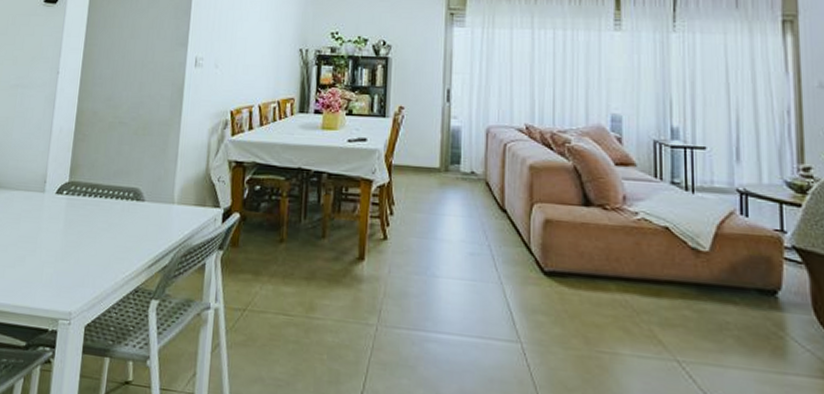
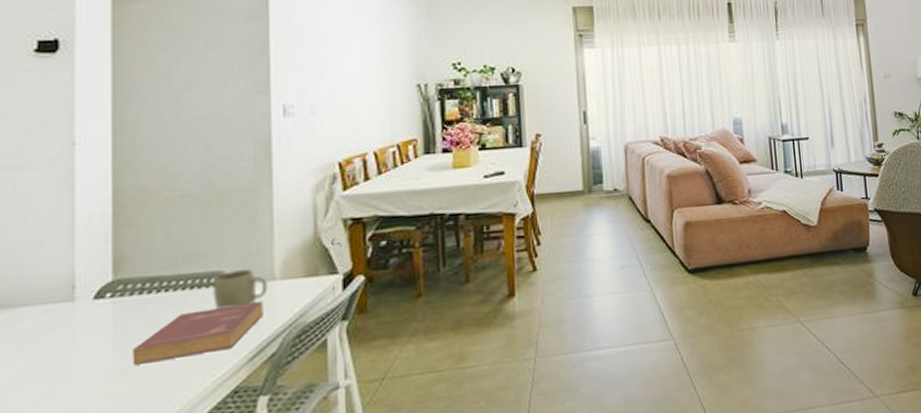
book: none [73,217,163,254] -> present [132,302,263,365]
mug: none [130,189,169,221] -> present [212,269,268,310]

